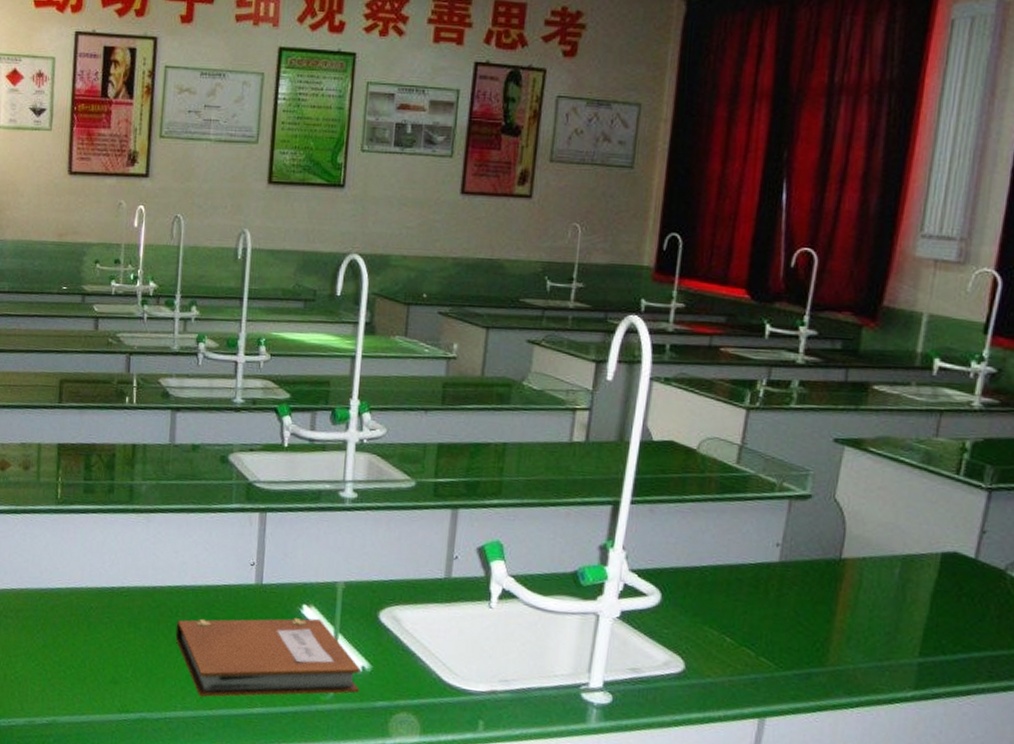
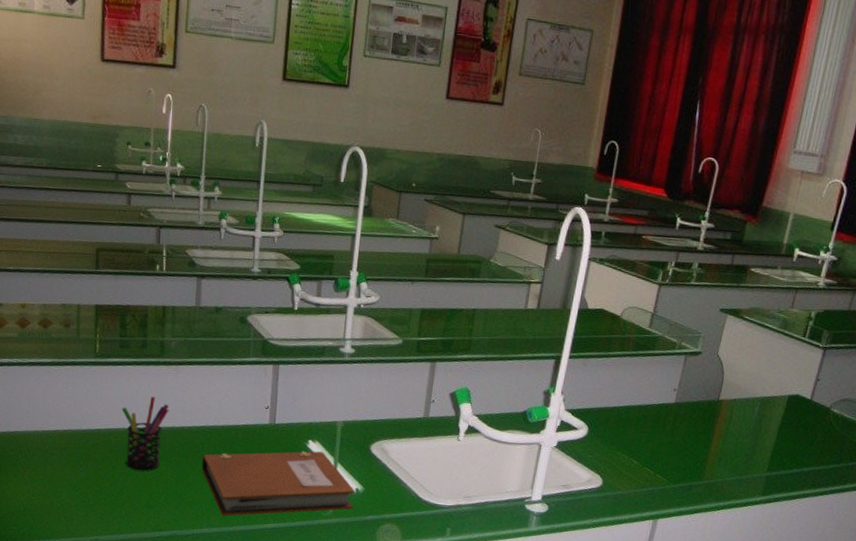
pen holder: none [85,550,139,639] -> present [121,396,169,471]

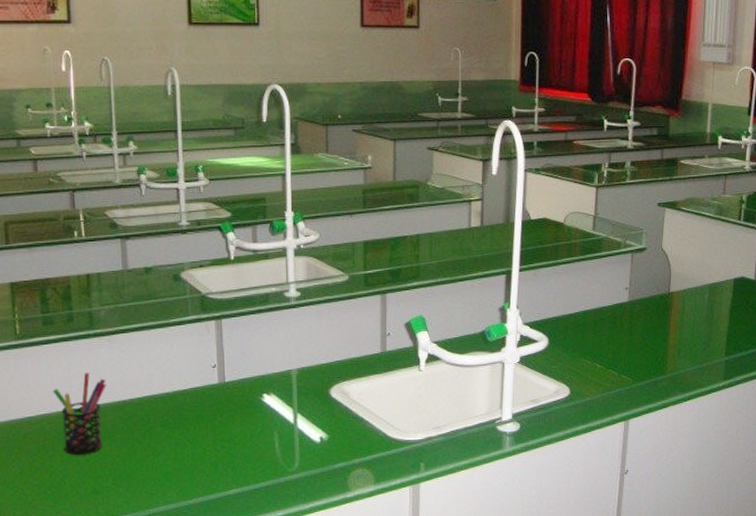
notebook: present [201,451,356,517] -> none [149,403,321,490]

